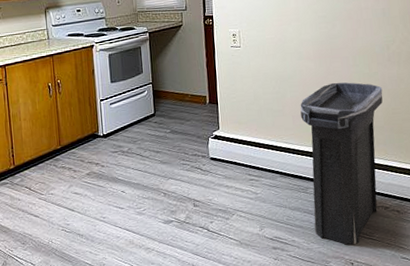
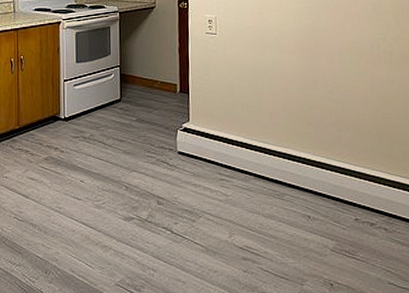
trash can: present [300,82,383,245] -> none [279,79,372,263]

